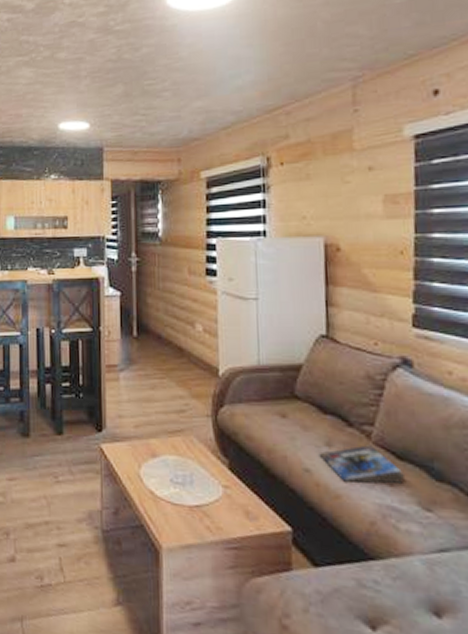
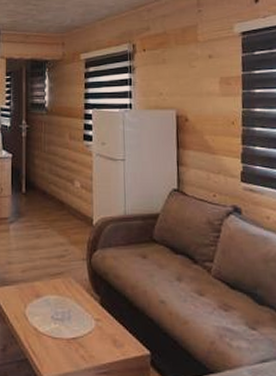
magazine: present [318,445,406,483] -> none [171,278,237,310]

